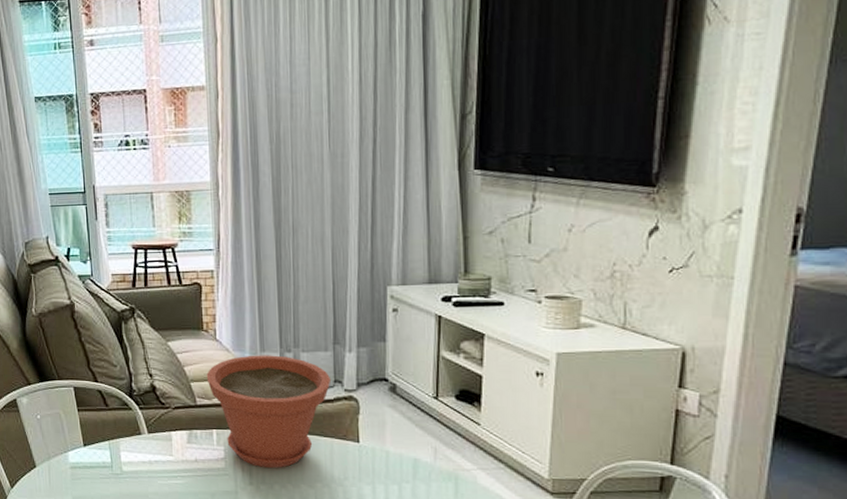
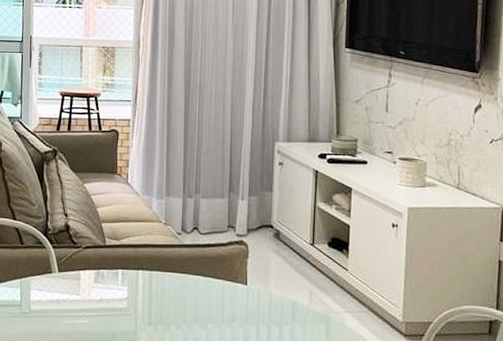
plant pot: present [206,355,331,468] -> none [116,199,226,309]

